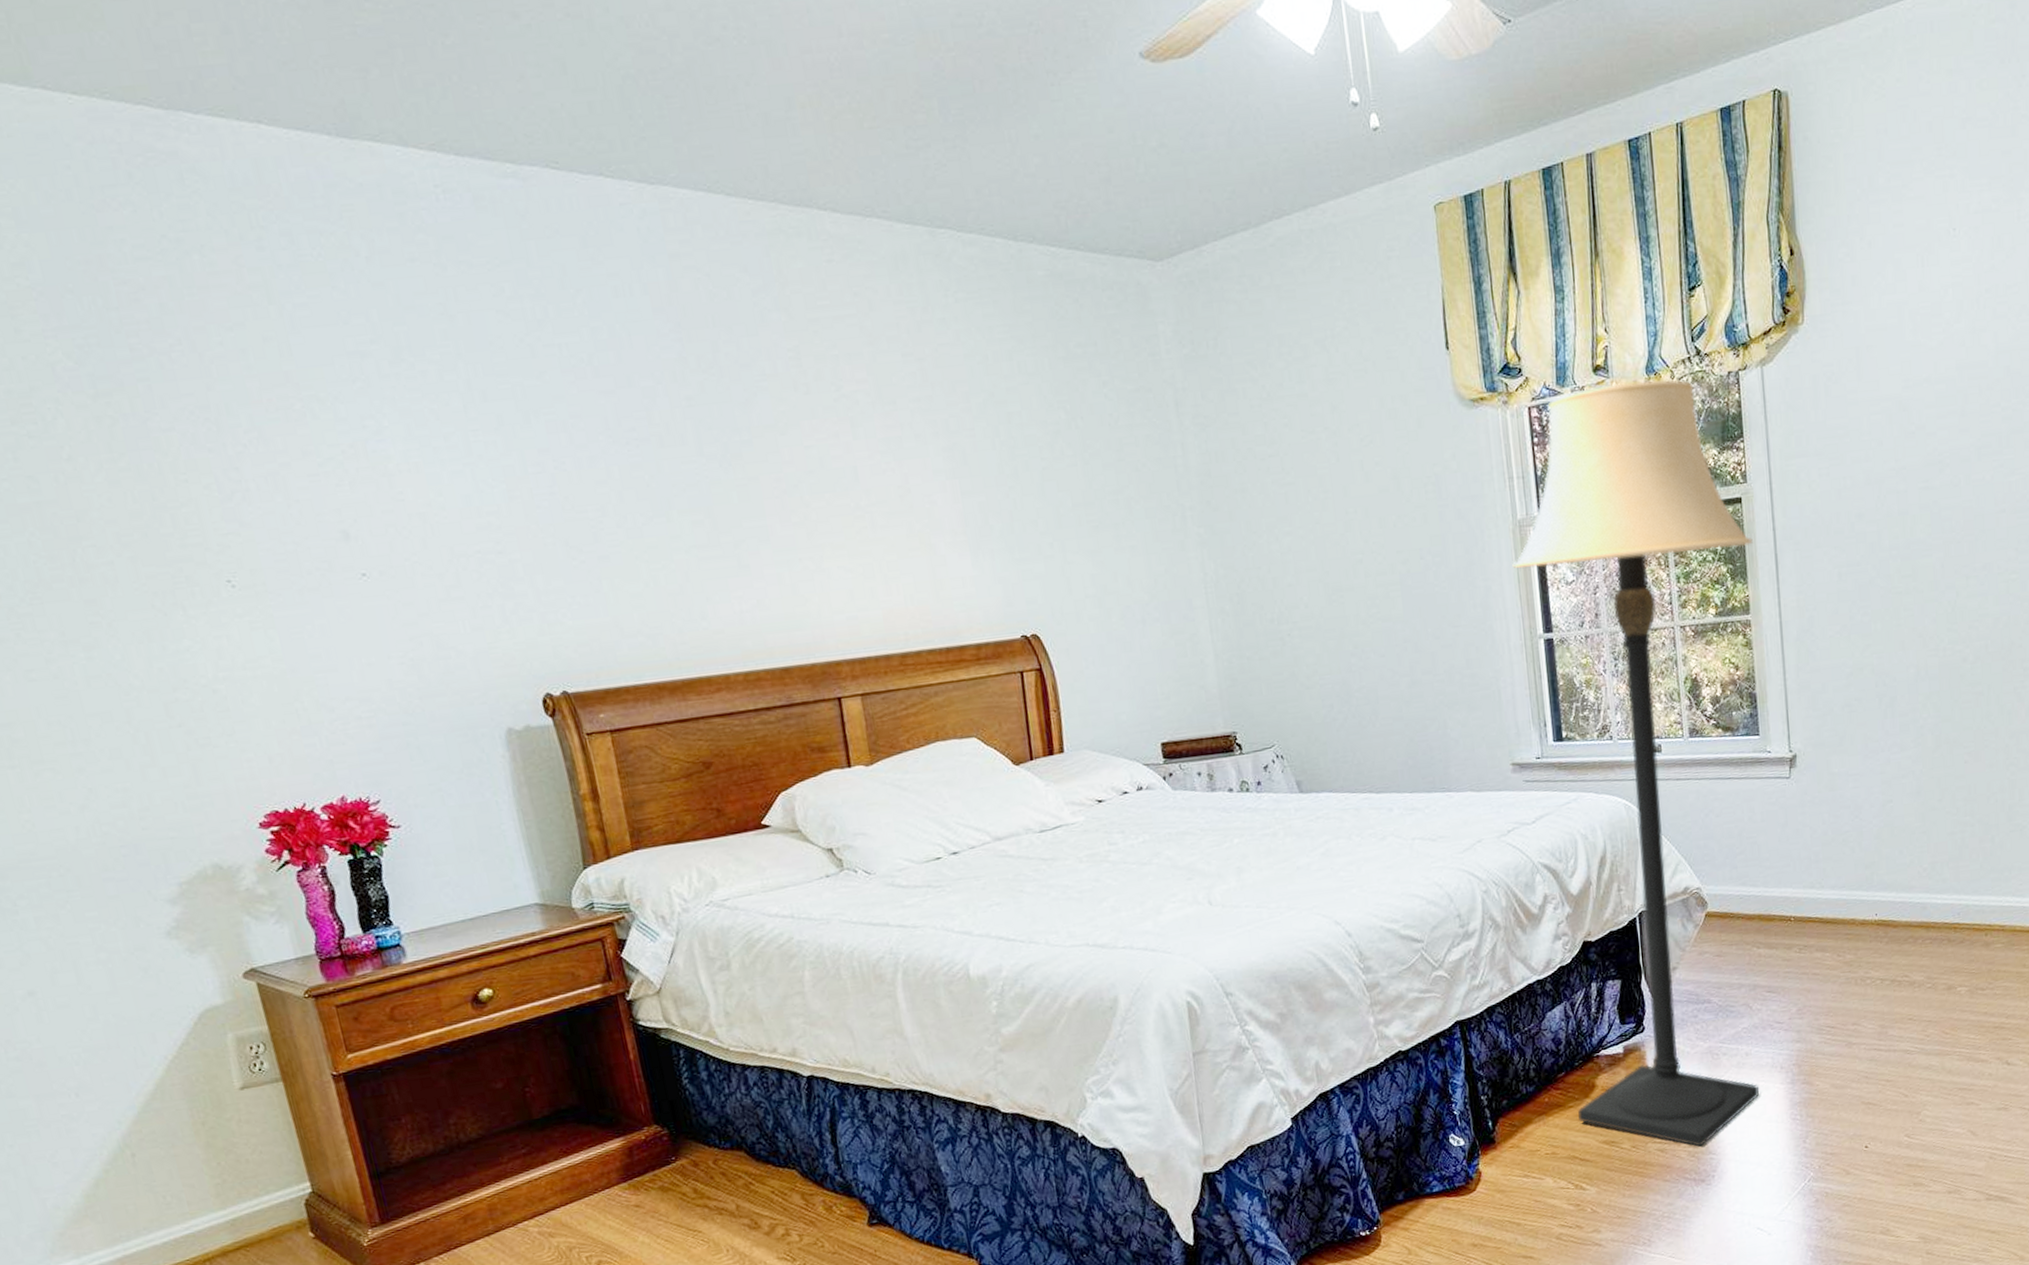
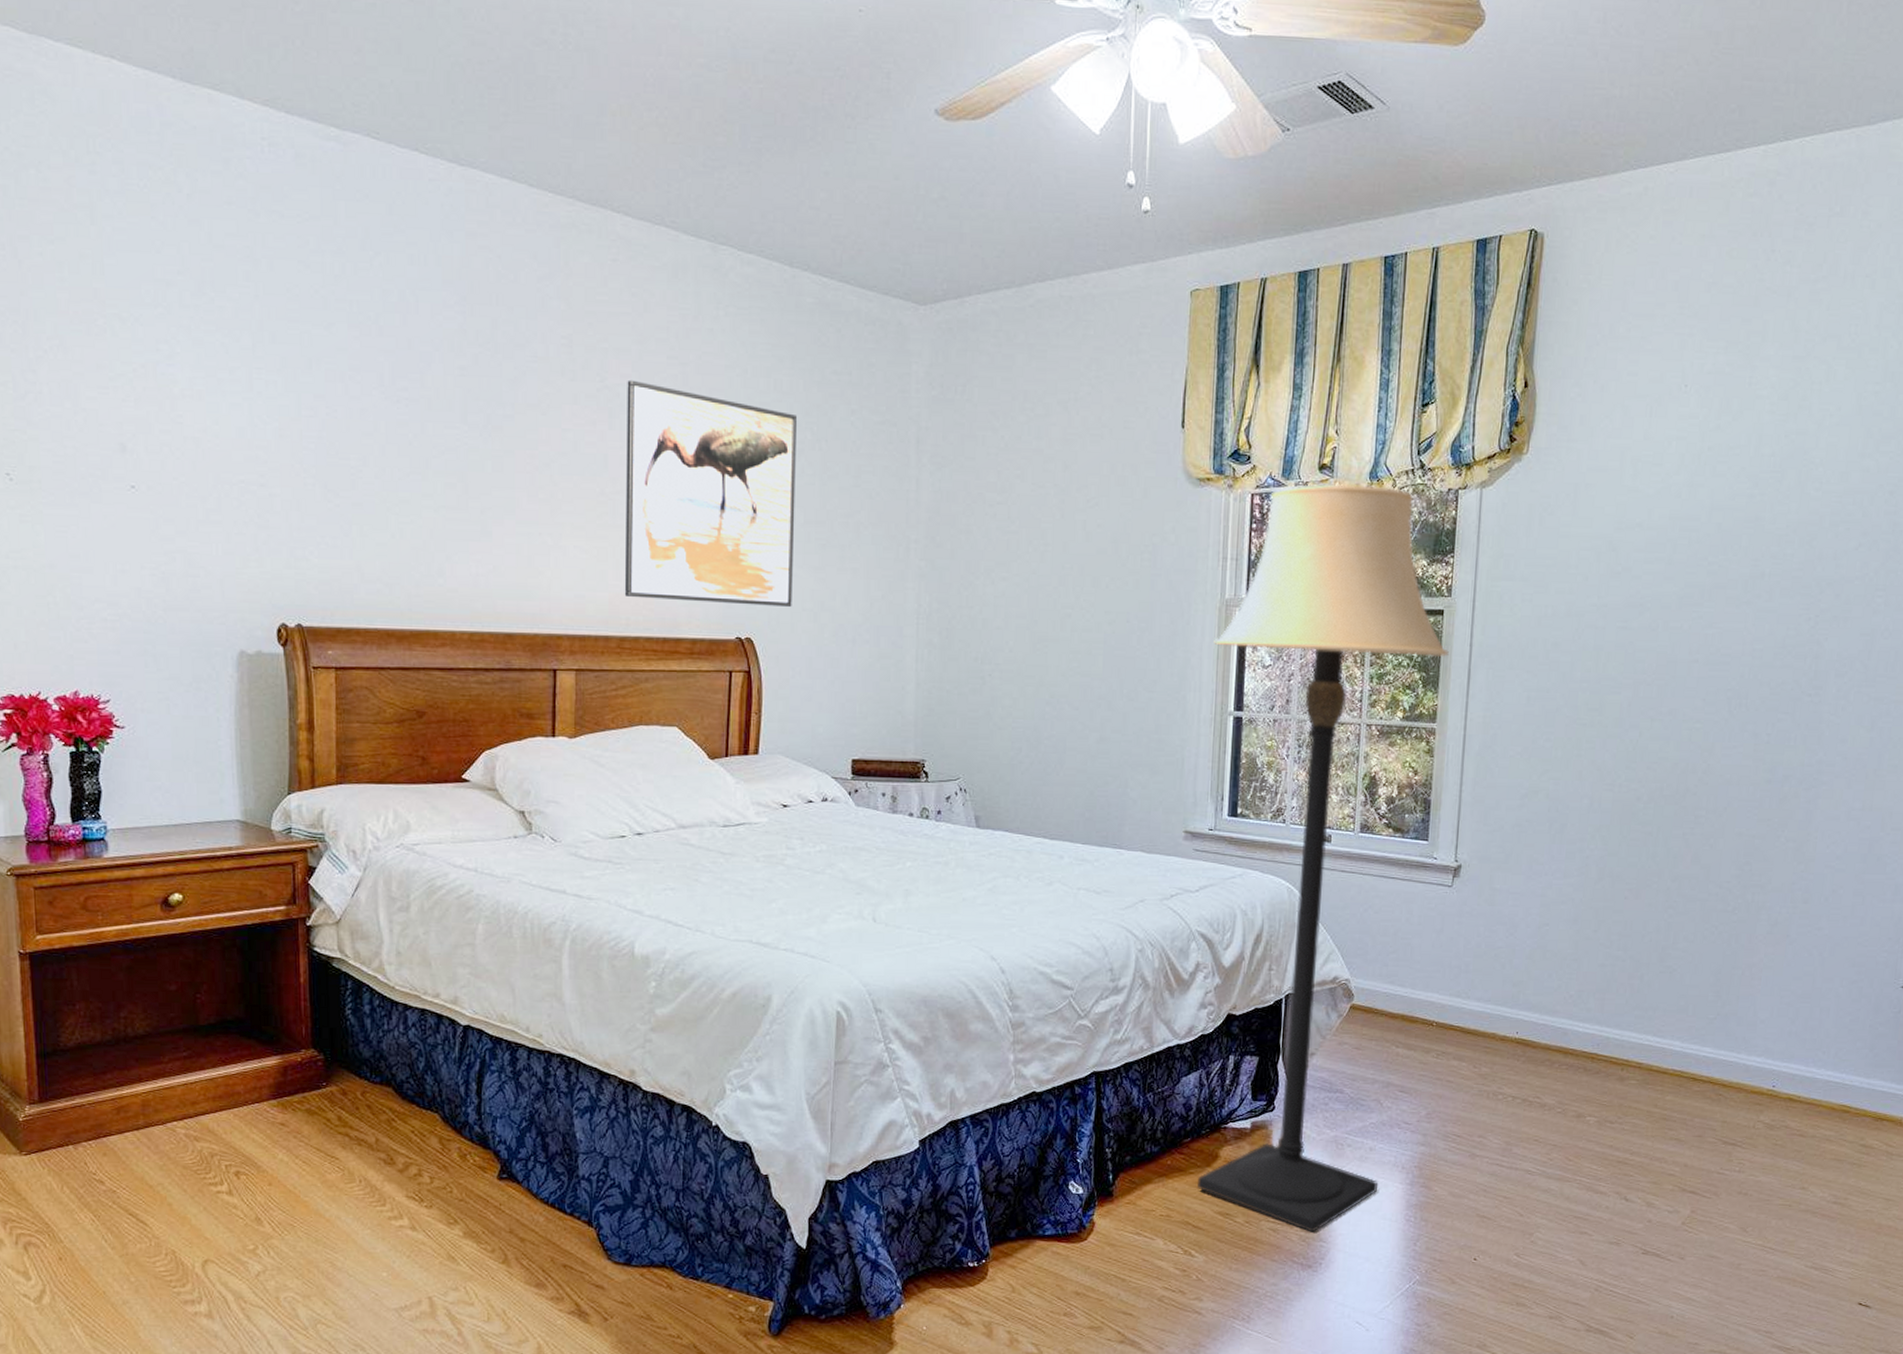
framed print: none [864,384,1074,611] -> present [624,379,796,607]

